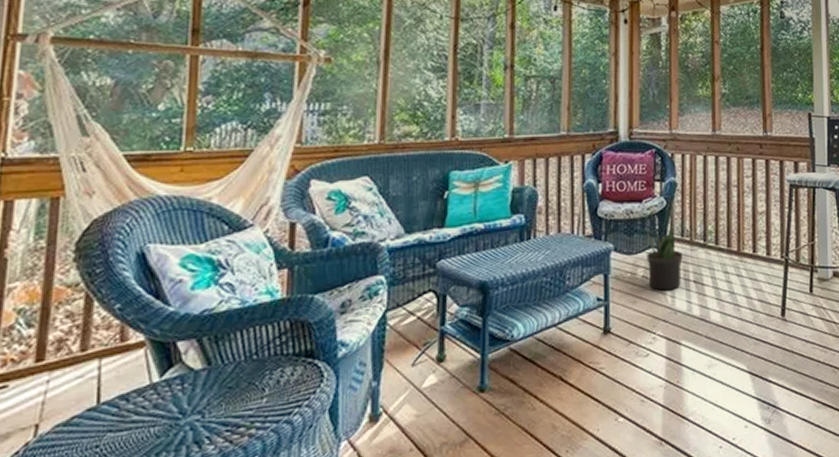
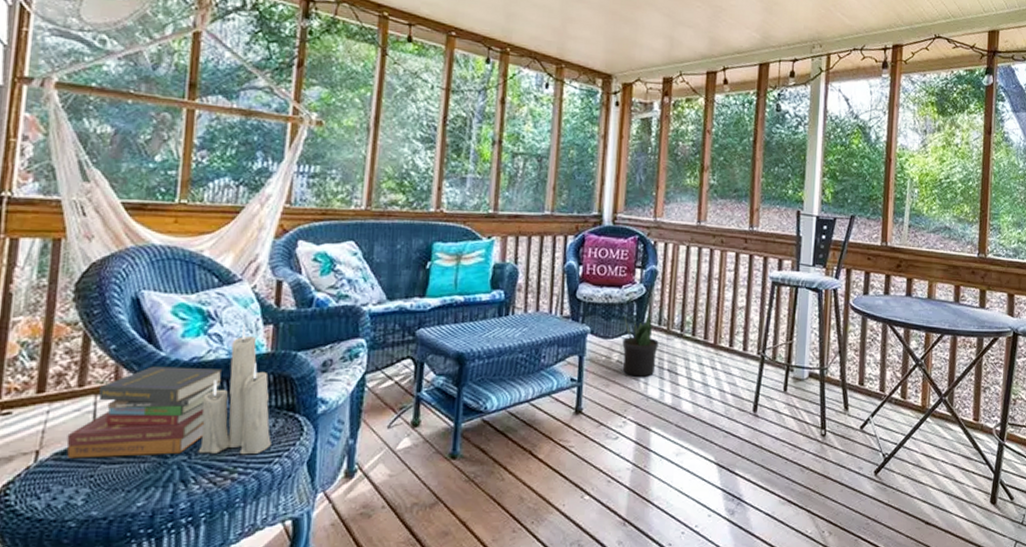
books: none [68,320,243,430] -> present [66,366,228,459]
candle: none [212,271,290,411] -> present [198,324,271,455]

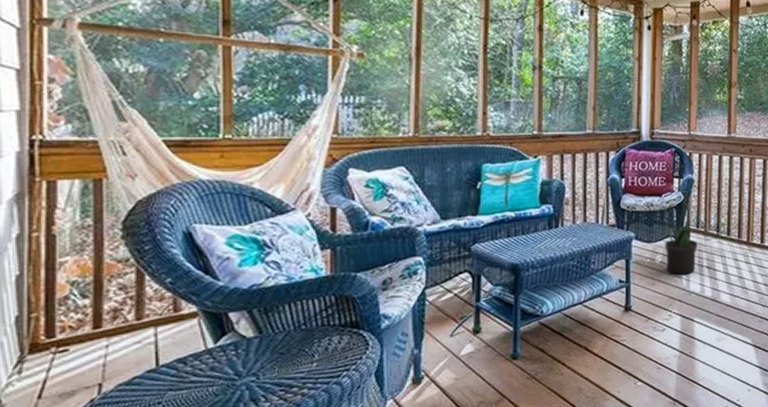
books: present [66,366,228,459] -> none [130,294,292,389]
candle: present [198,324,271,455] -> none [265,251,338,374]

